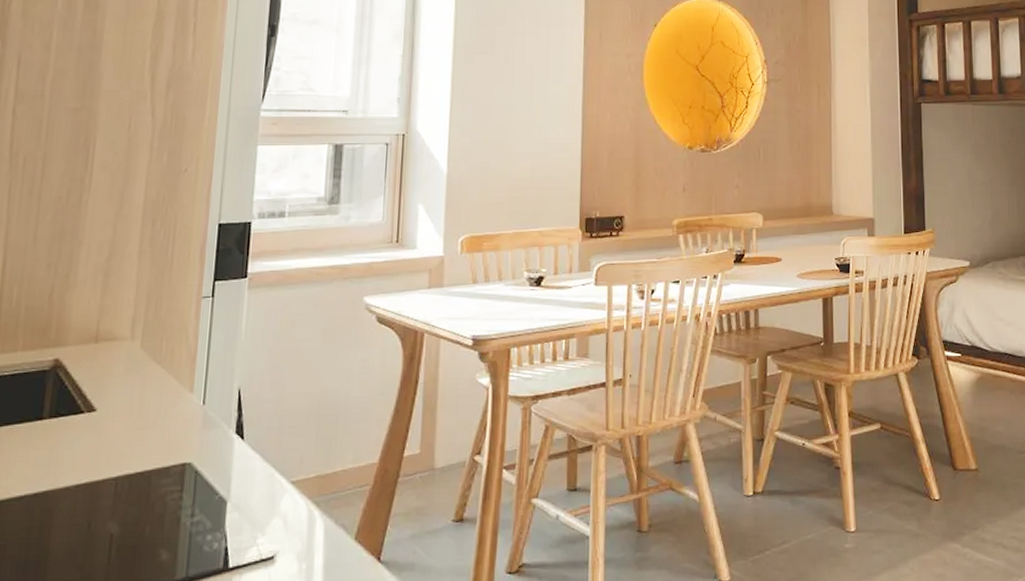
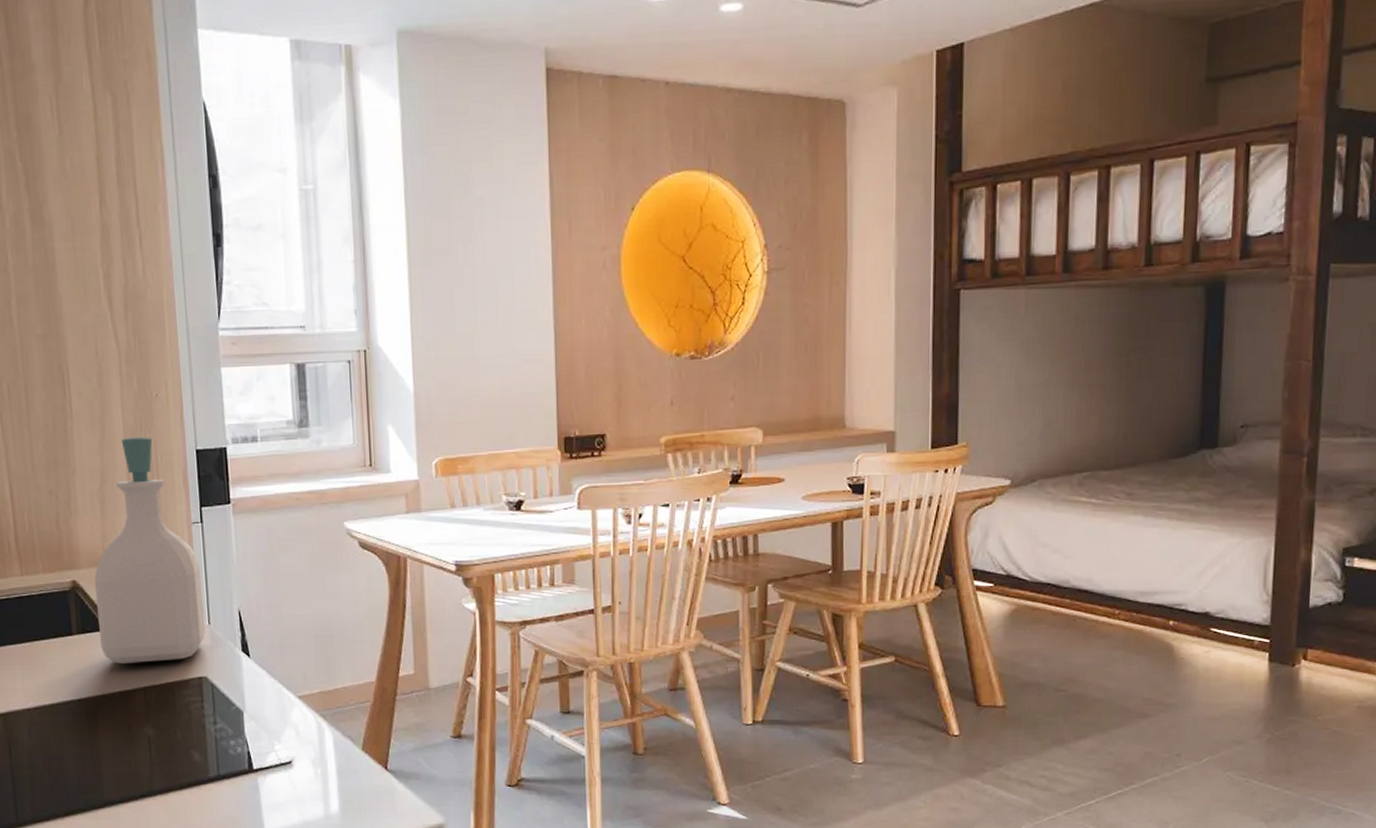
soap bottle: none [74,210,204,452] -> present [94,436,206,665]

